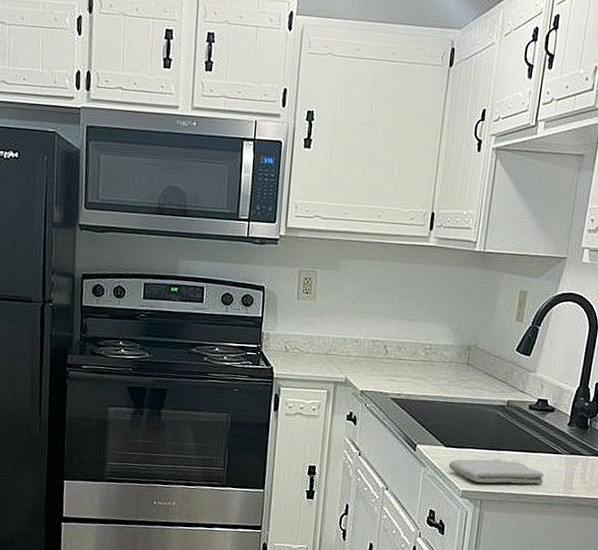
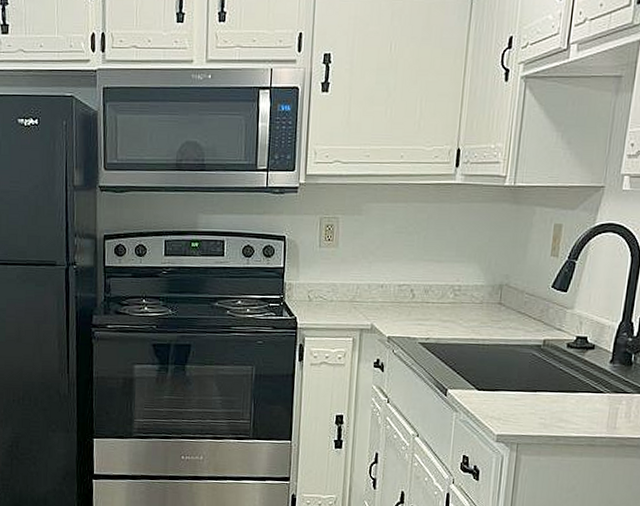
washcloth: present [448,458,544,485] -> none [481,400,585,427]

